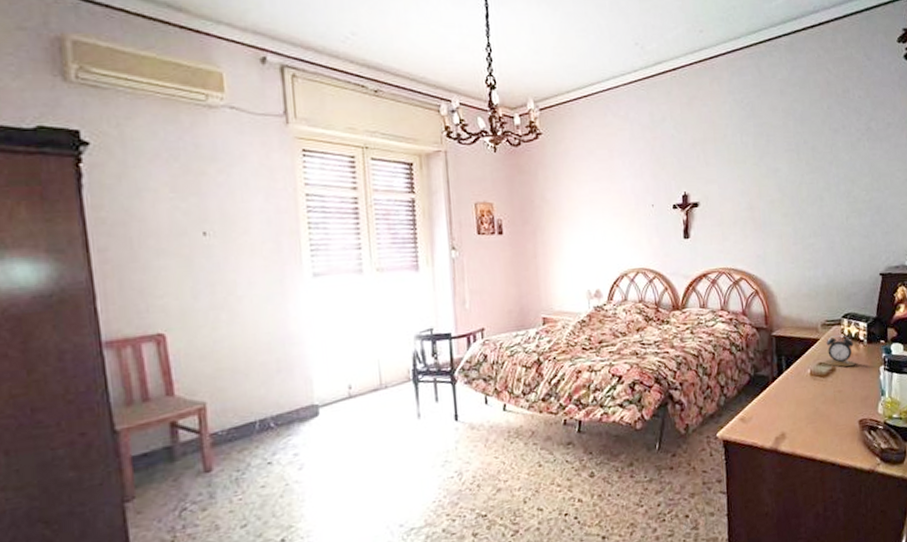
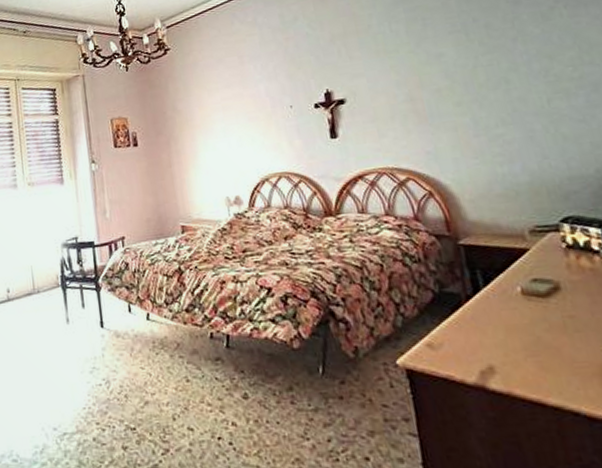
alarm clock: present [825,335,856,367] -> none [540,244,592,285]

